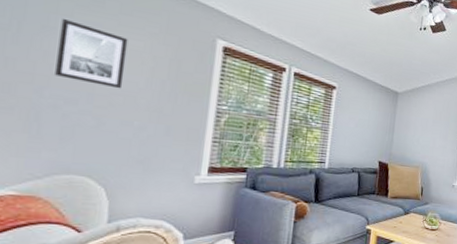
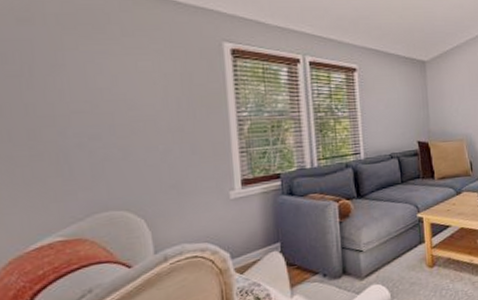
wall art: present [55,19,128,89] -> none [68,54,140,115]

